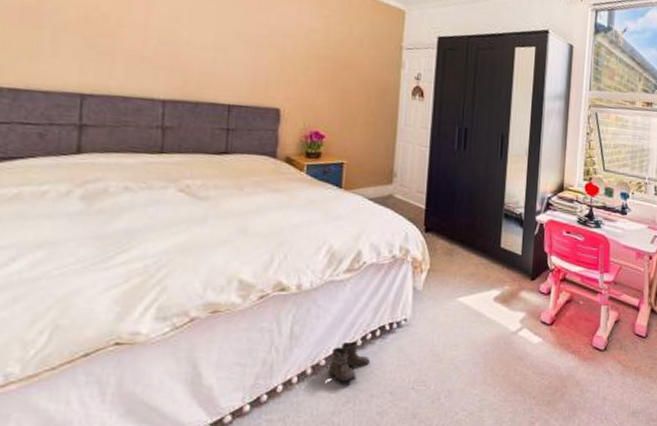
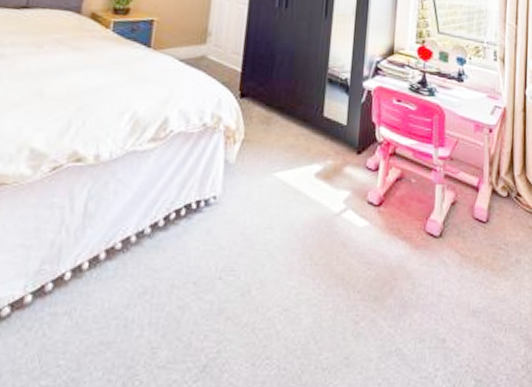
boots: present [328,341,370,383] -> none [123,221,172,270]

